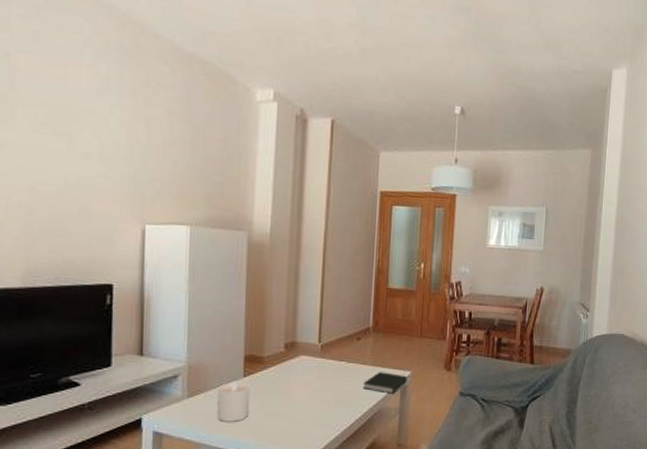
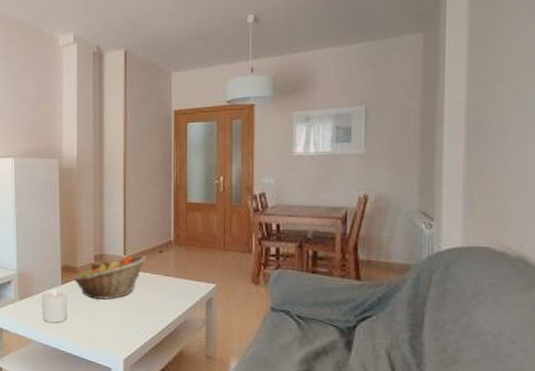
fruit basket: none [259,342,342,392] -> present [74,254,146,300]
book: present [363,372,407,394] -> none [168,284,212,306]

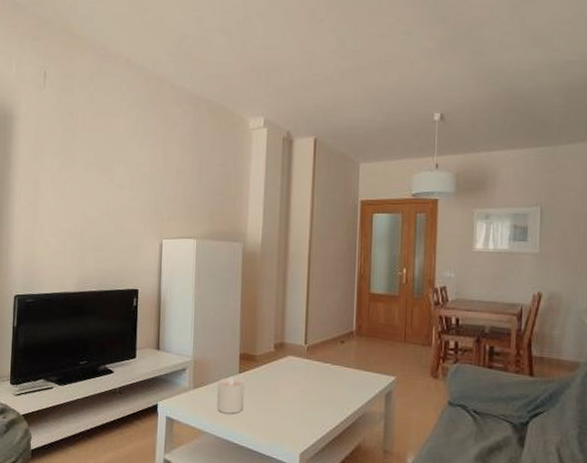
fruit basket: present [74,254,146,300] -> none [252,344,327,390]

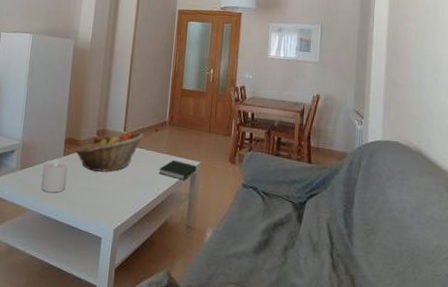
fruit basket: none [252,344,327,390] -> present [75,132,143,172]
book: none [347,375,392,398] -> present [158,160,197,180]

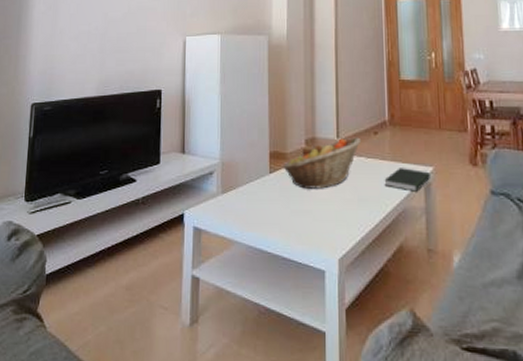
candle: present [41,159,68,193] -> none [247,178,276,219]

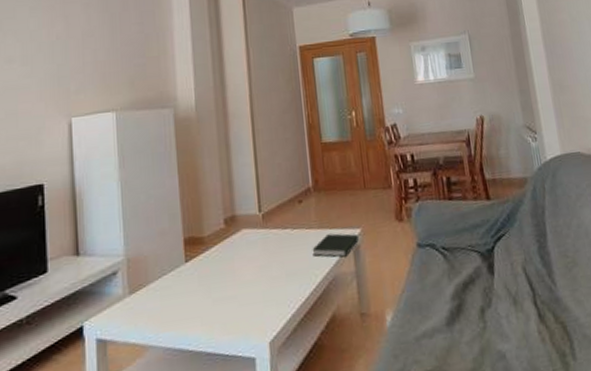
fruit basket: present [283,137,360,189] -> none [200,208,285,273]

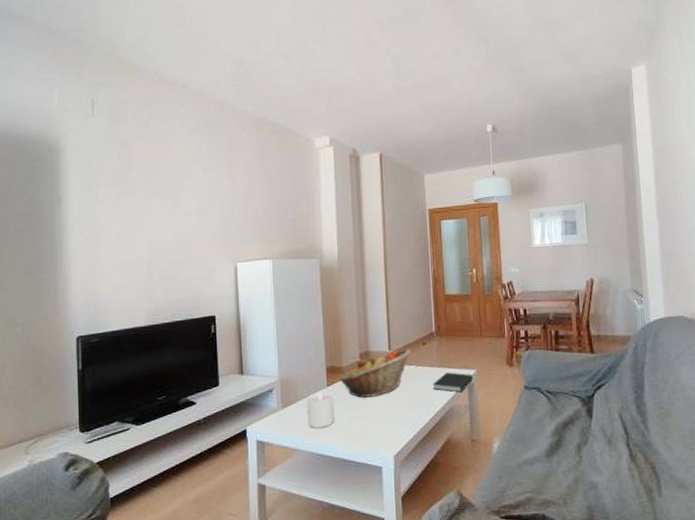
candle: none [160,269,195,317] -> present [307,391,335,428]
fruit basket: none [200,208,285,273] -> present [340,348,410,398]

